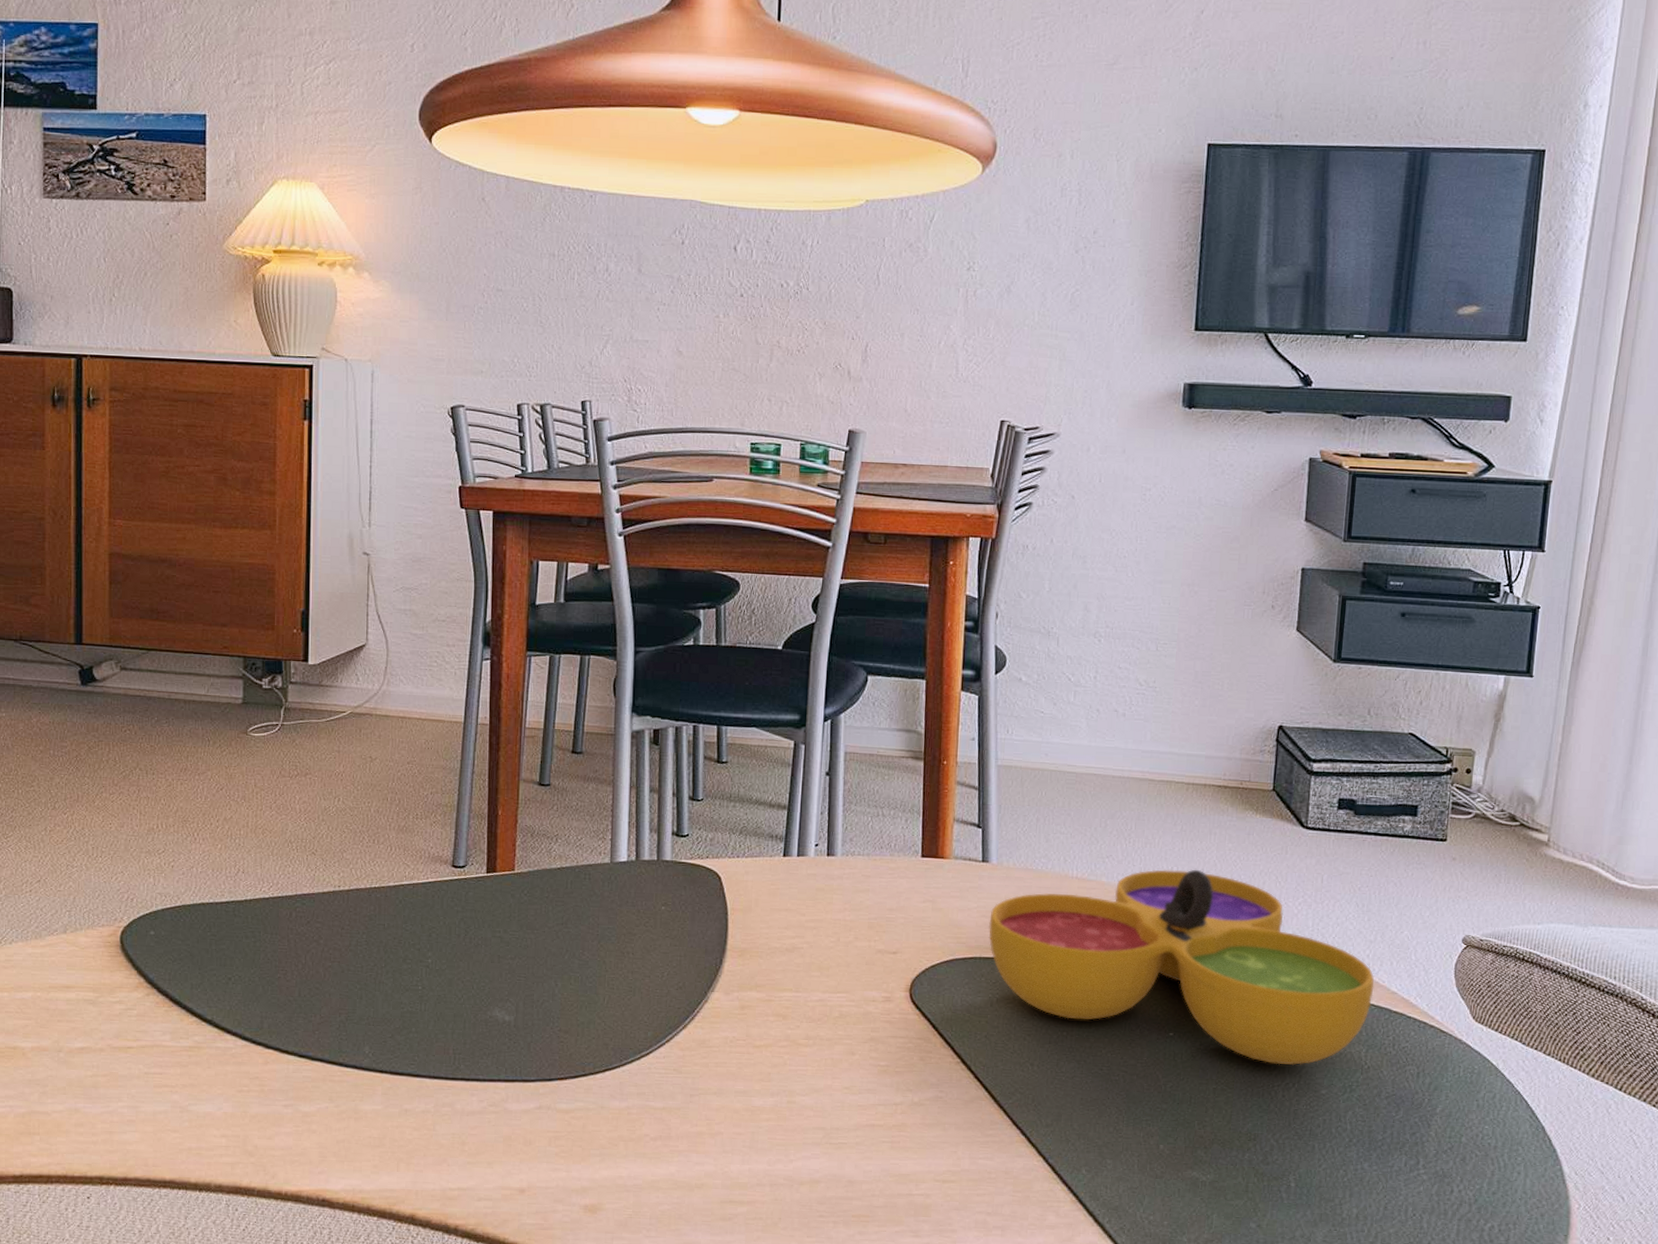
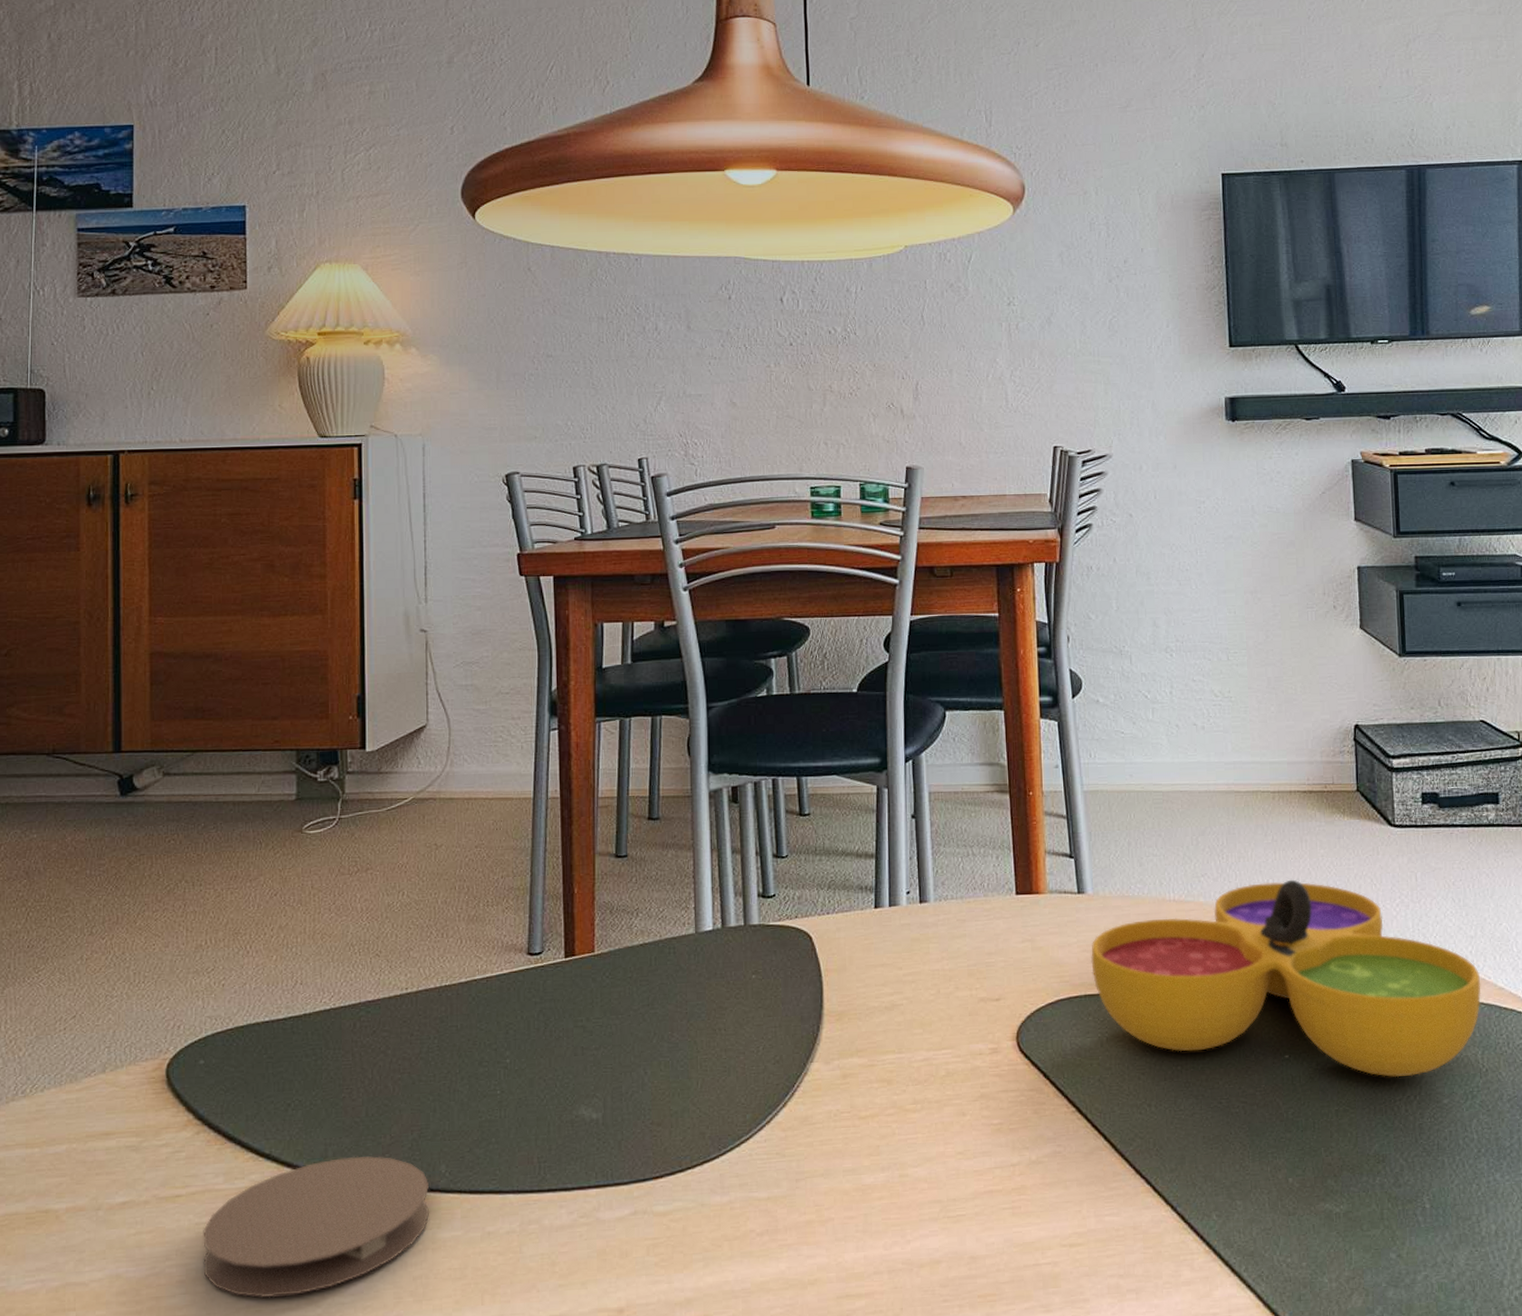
coaster: none [151,1030,354,1144] -> present [203,1156,430,1298]

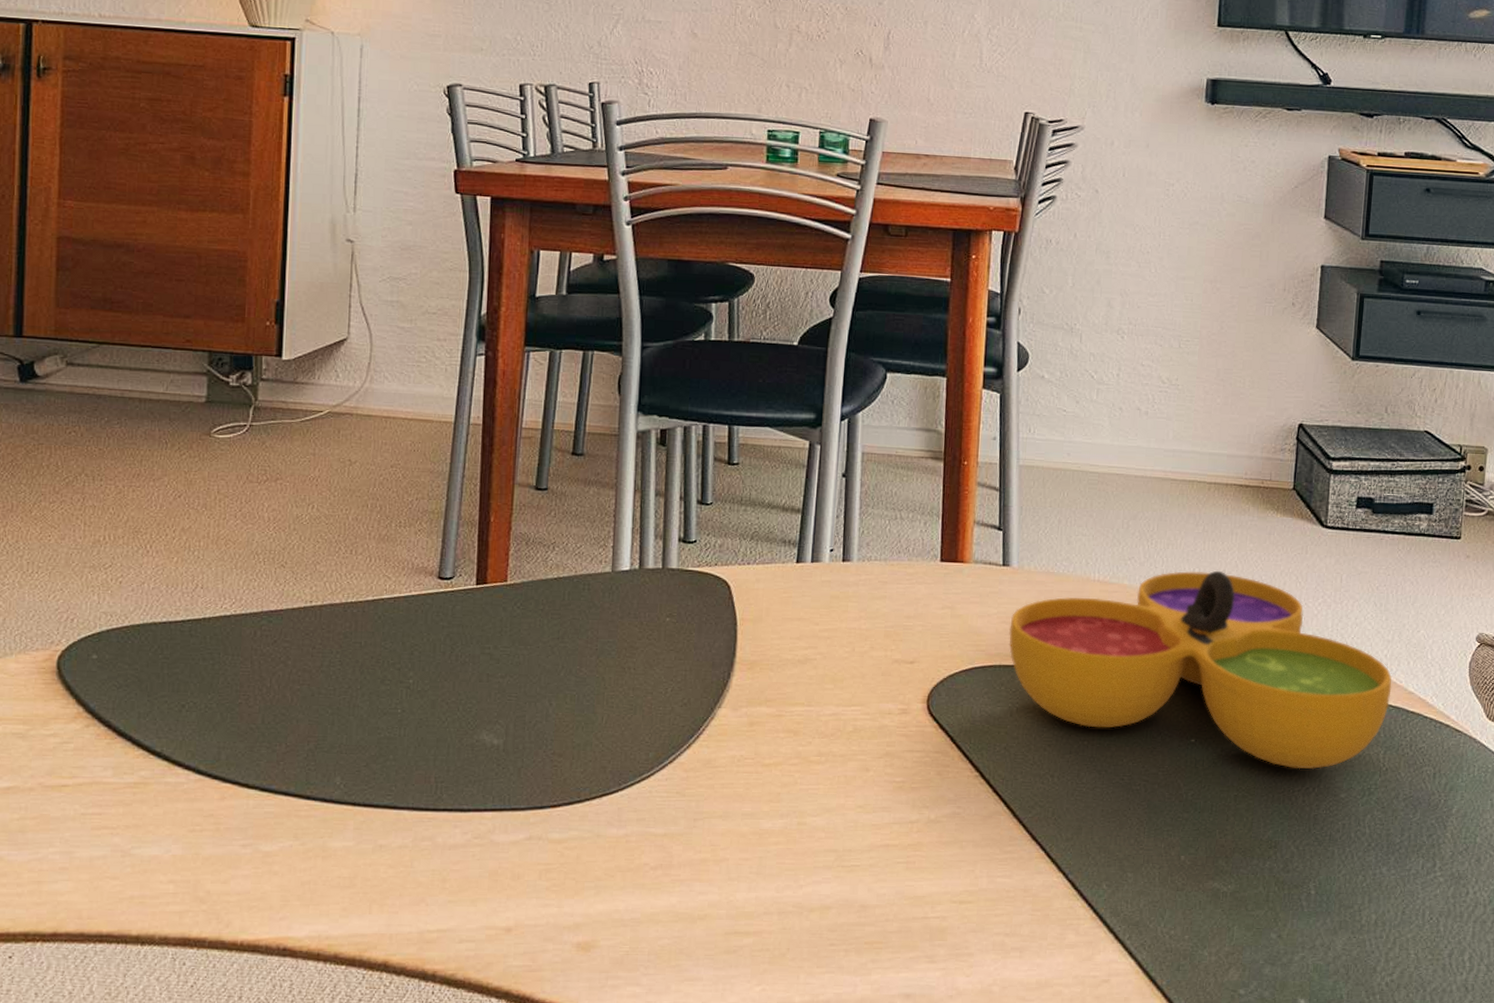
coaster: present [203,1156,430,1298] -> none [87,761,324,891]

